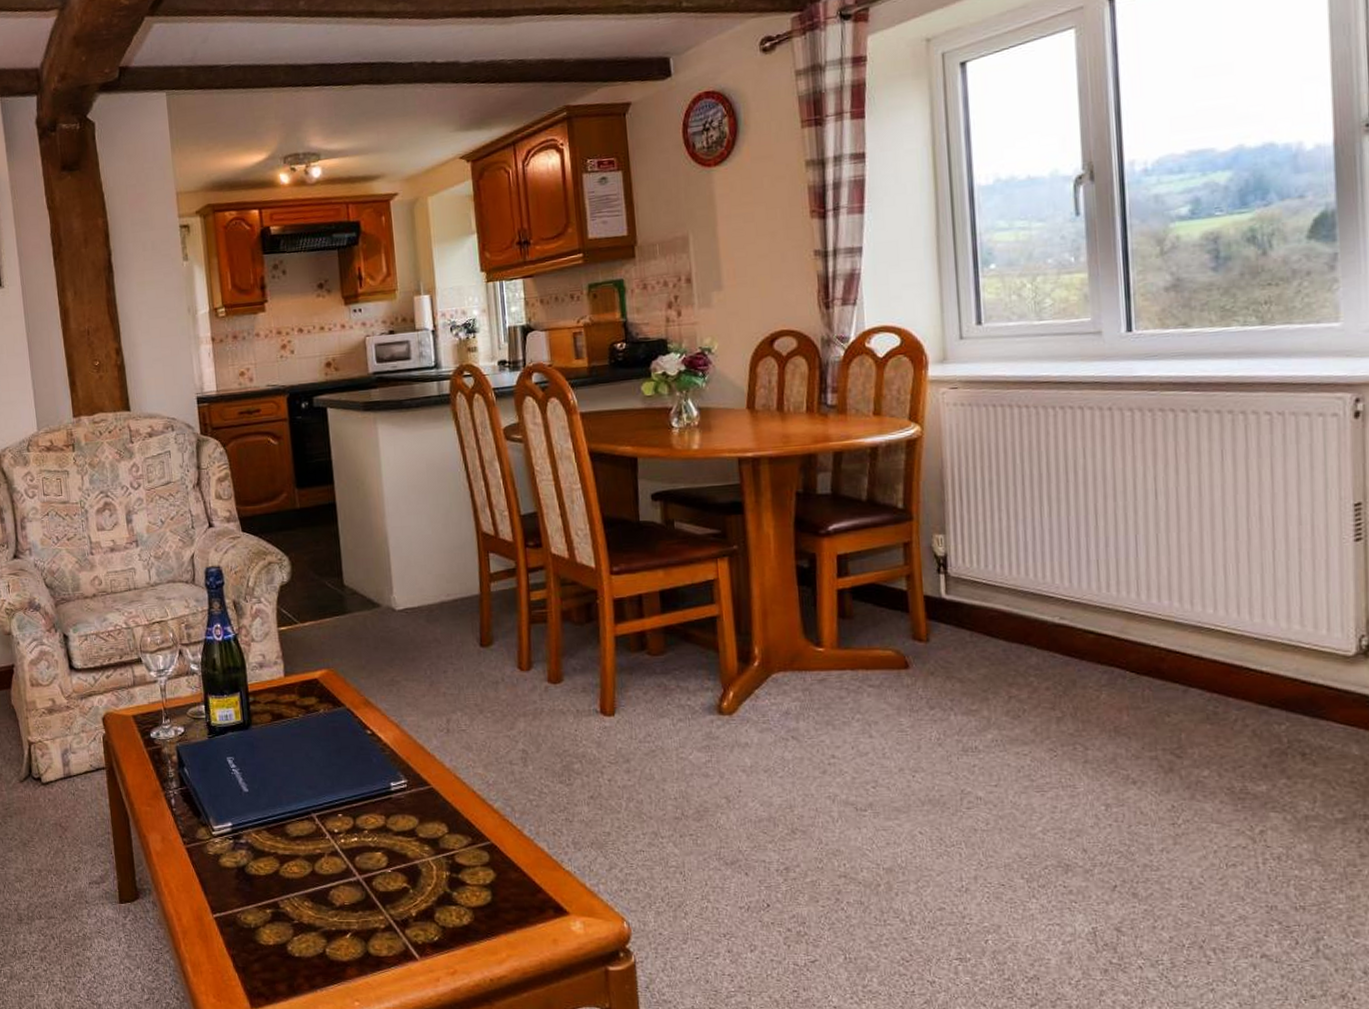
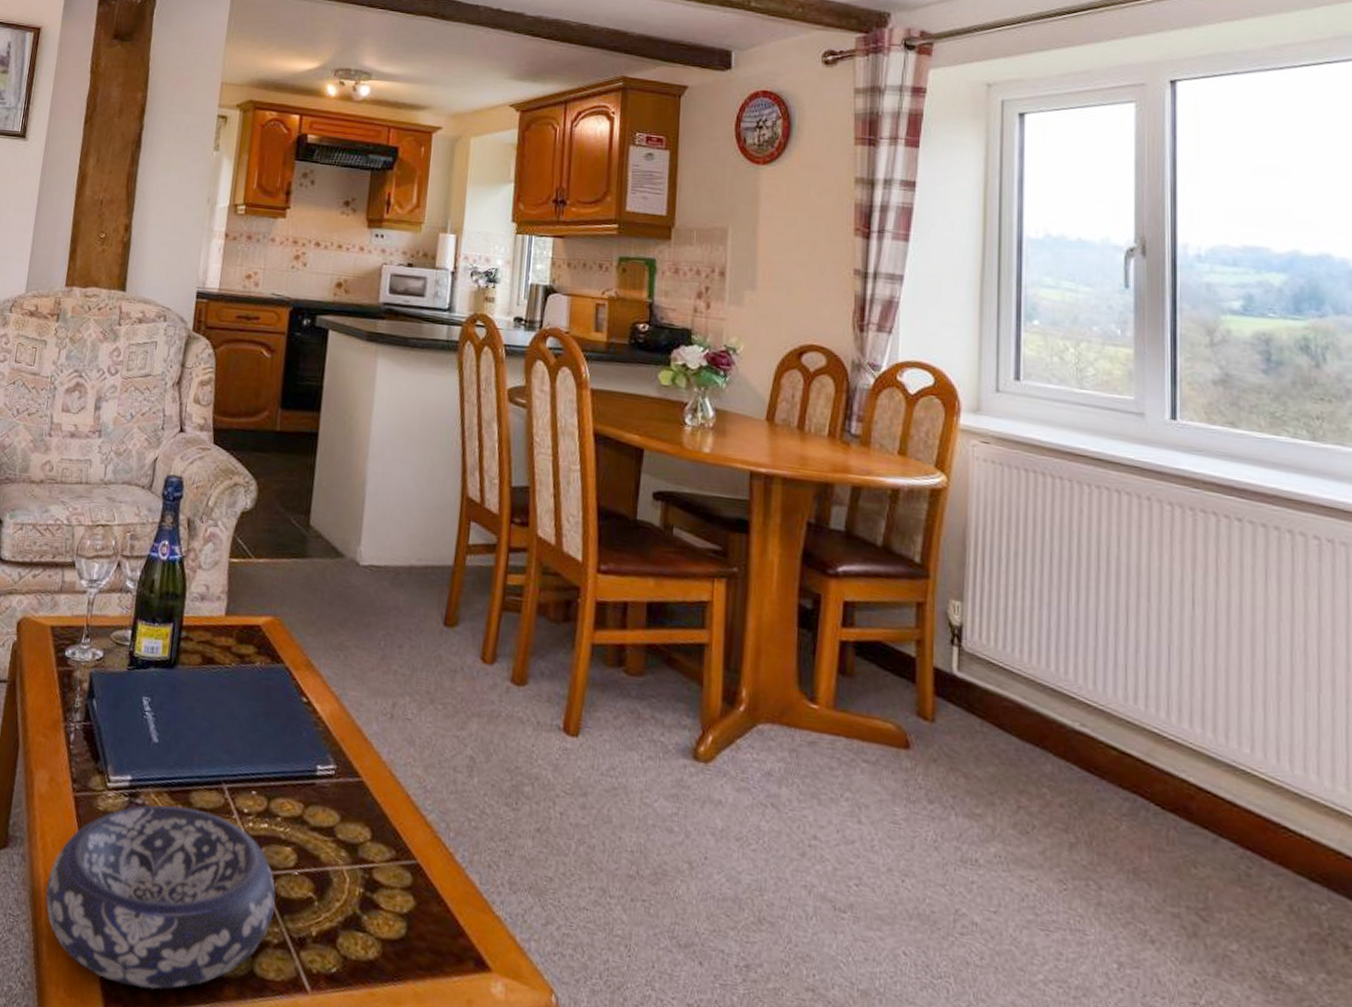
decorative bowl: none [179,838,377,983] -> present [45,804,276,989]

